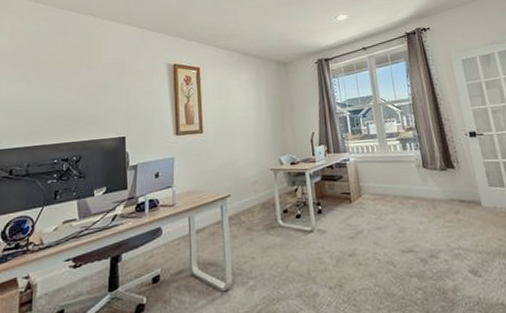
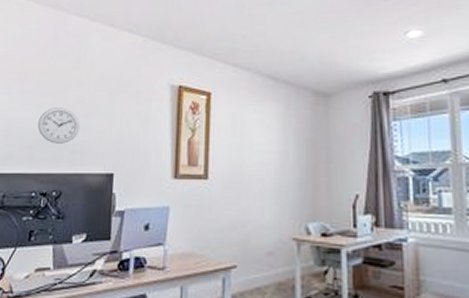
wall clock: none [54,88,93,118] -> present [37,108,80,144]

